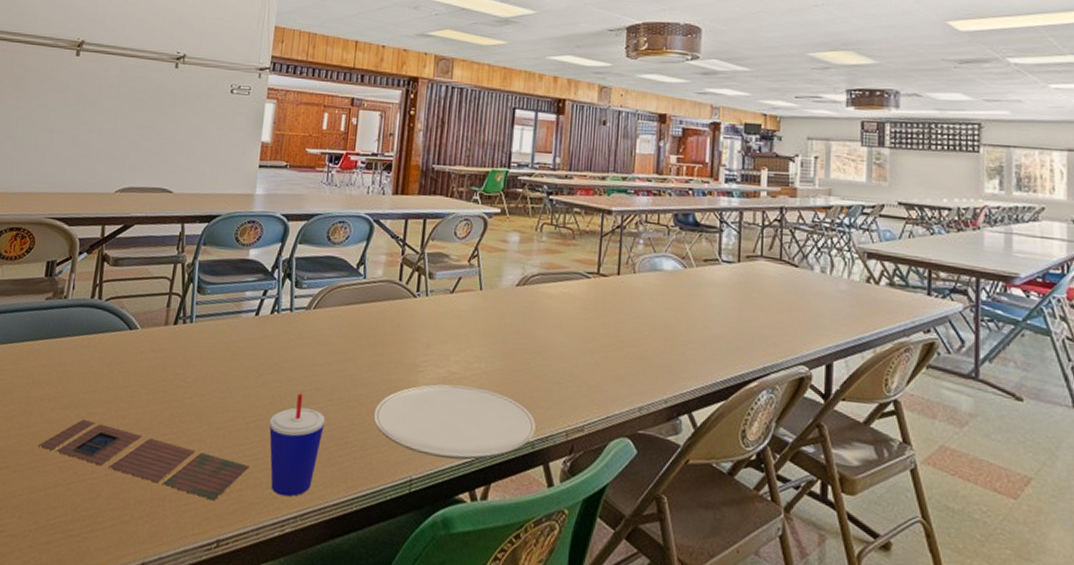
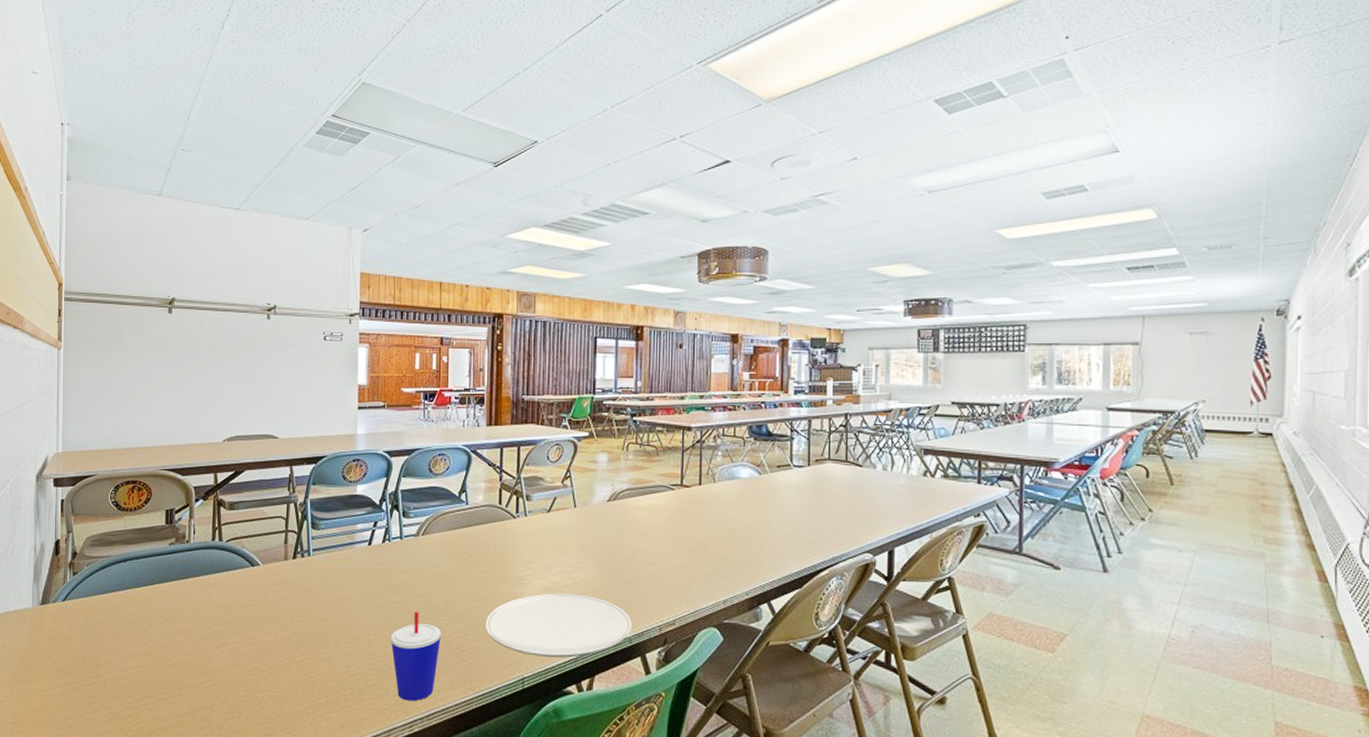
papers: present [38,419,249,501] -> none [179,648,376,710]

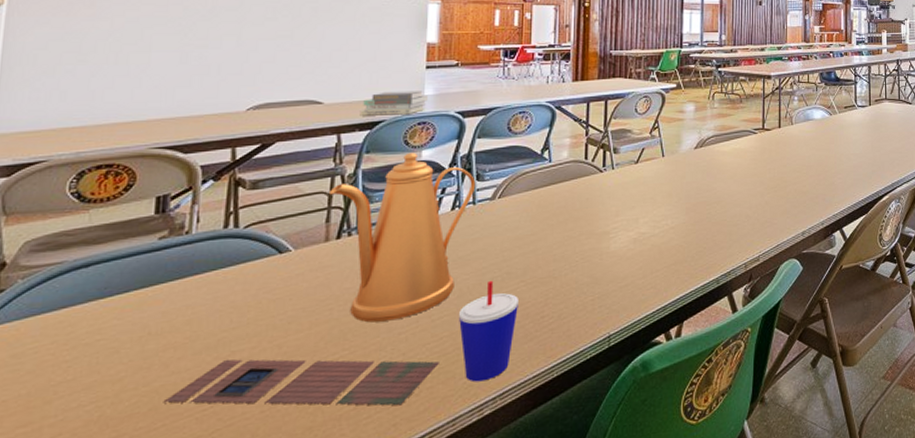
papers: none [179,648,376,710] -> present [163,359,439,406]
coffee pot: none [285,487,402,636] -> present [328,152,476,323]
books: none [306,429,360,452] -> present [359,91,428,116]
plate: present [485,593,632,658] -> none [568,242,719,311]

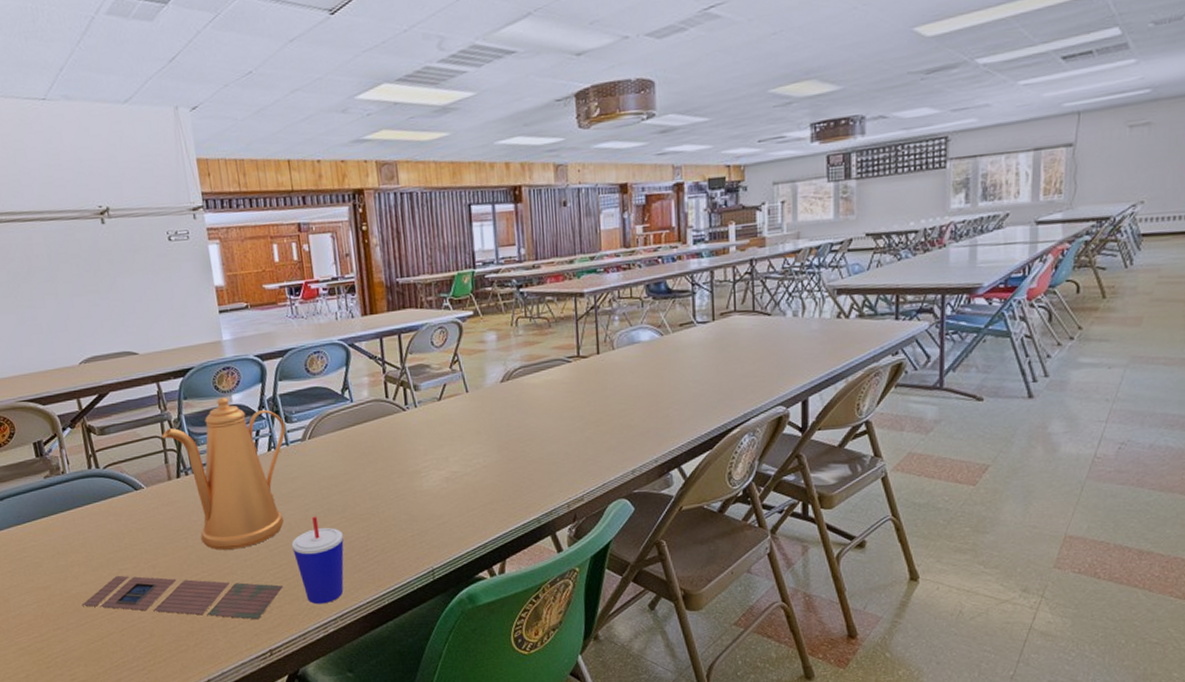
books: present [359,91,428,116] -> none [170,336,227,364]

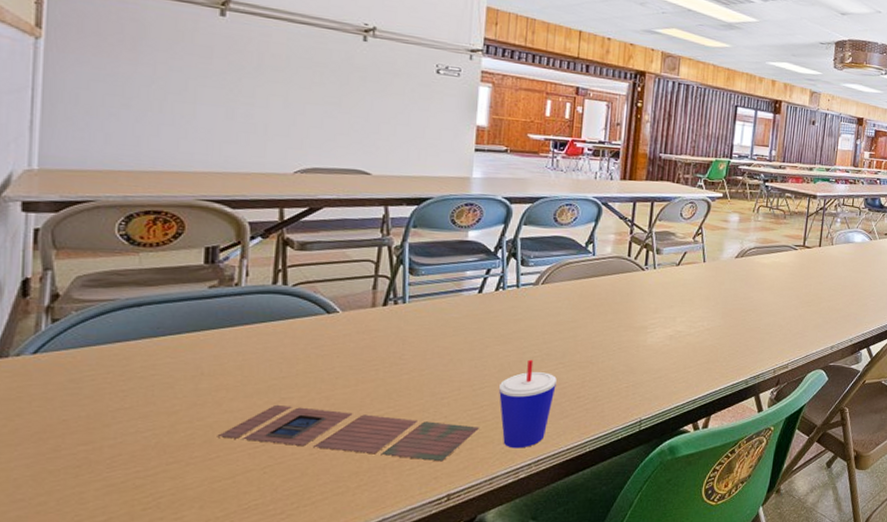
coffee pot: present [161,397,286,550] -> none [375,231,520,386]

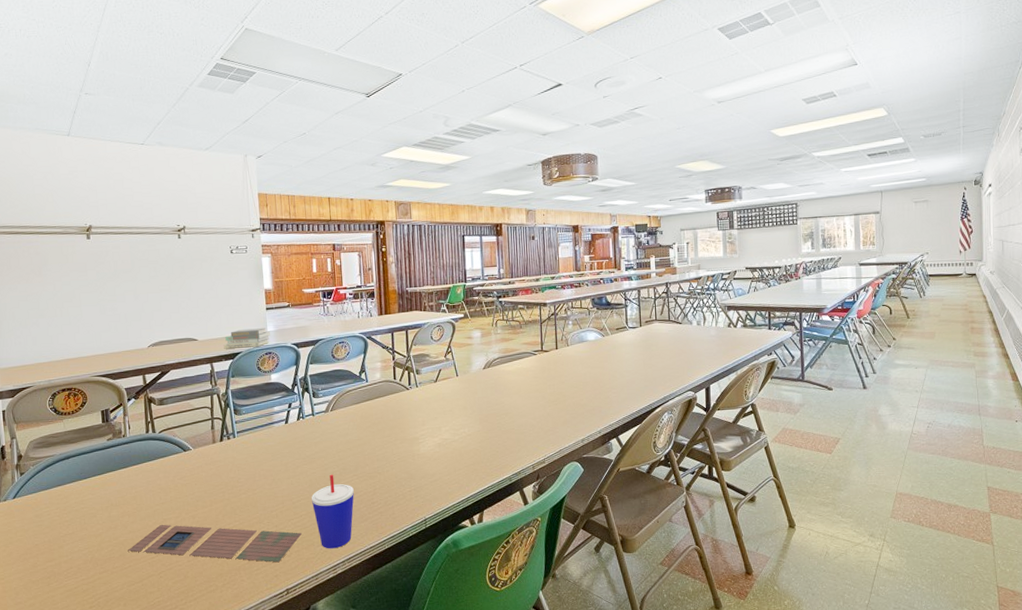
books: none [407,169,476,195] -> present [223,328,270,349]

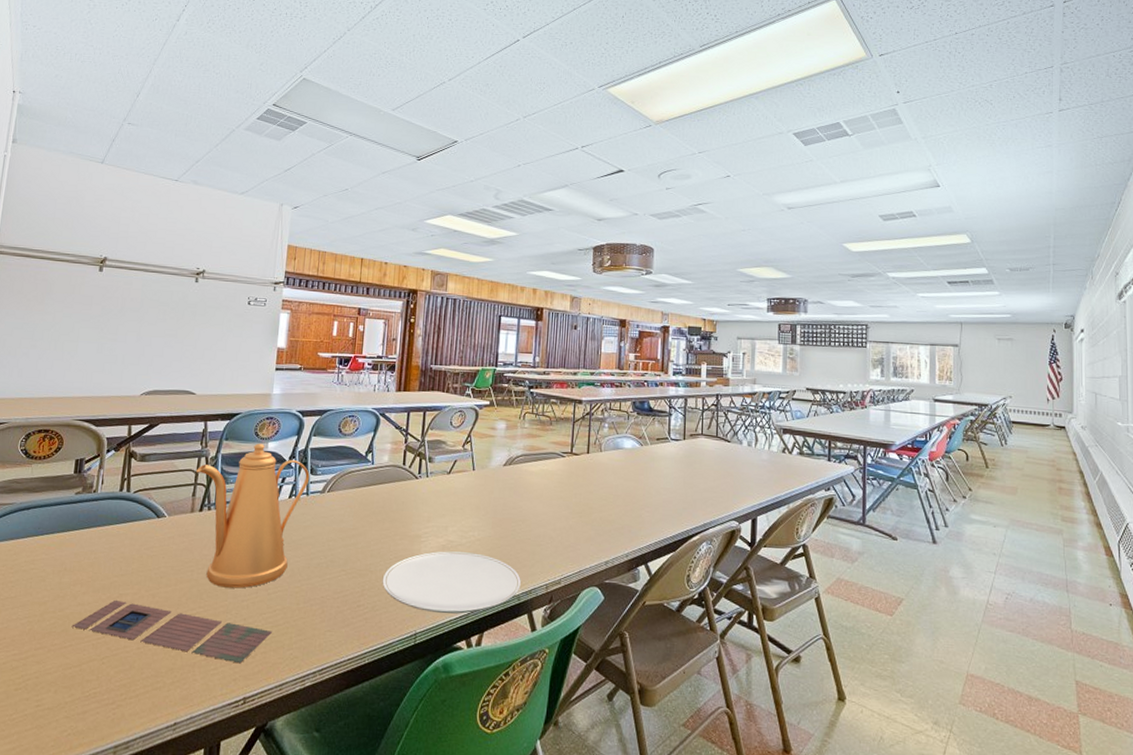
coffee pot: none [210,376,313,503] -> present [195,443,310,589]
books: present [223,328,270,349] -> none [222,388,275,410]
beverage cup: present [312,474,354,549] -> none [289,565,339,656]
plate: none [390,446,511,501] -> present [382,551,521,614]

